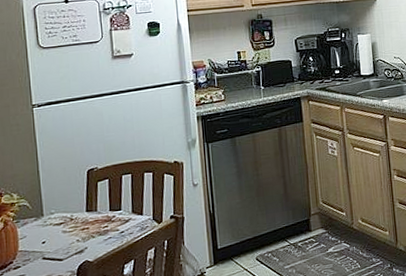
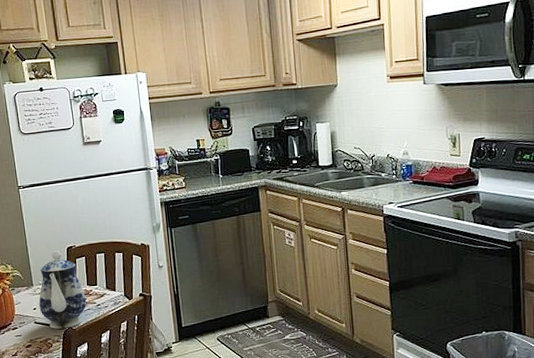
teapot: none [49,174,108,264] -> present [39,250,87,329]

